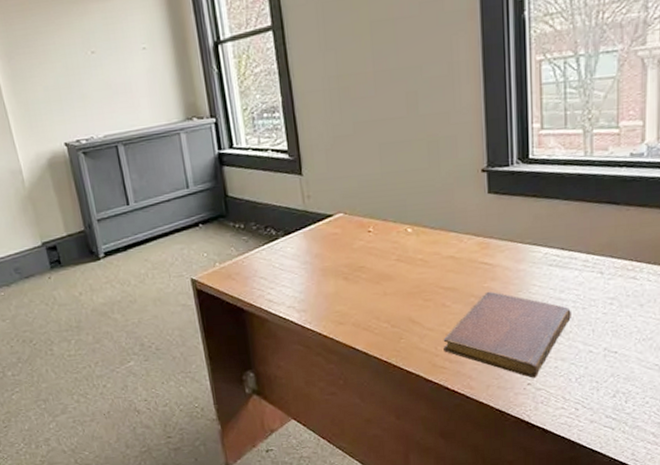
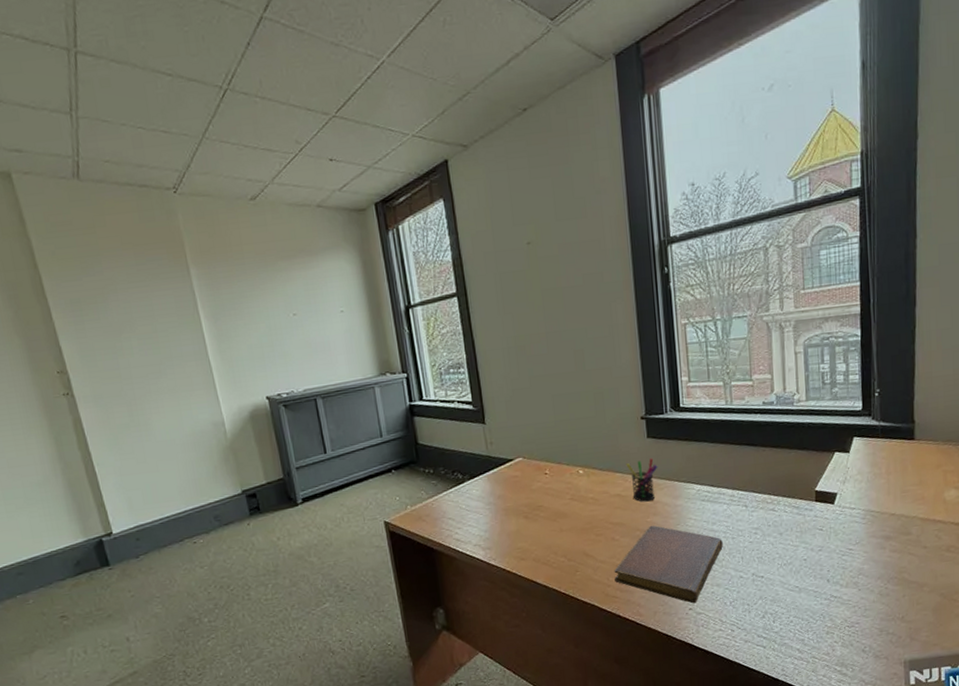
pen holder: none [462,216,499,265] -> present [626,458,658,502]

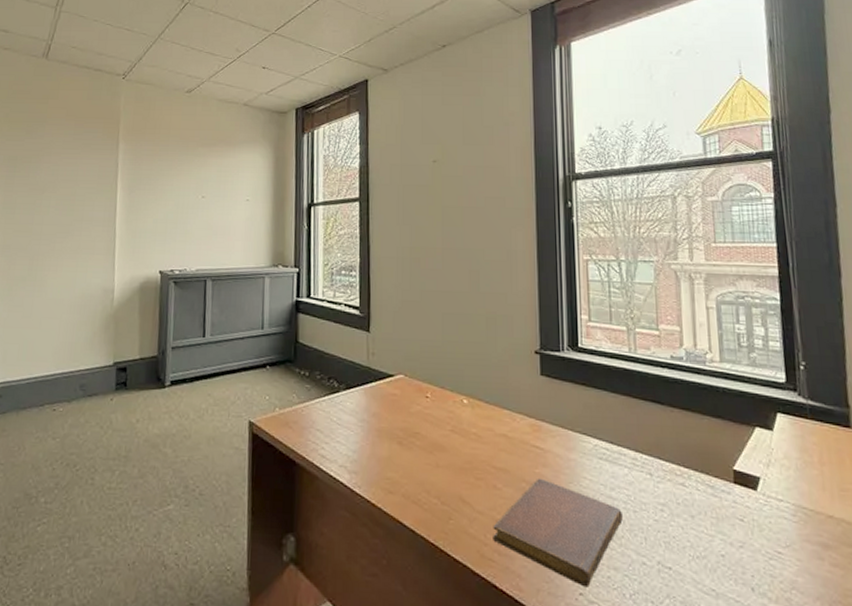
pen holder: present [626,458,658,502] -> none [515,399,551,449]

